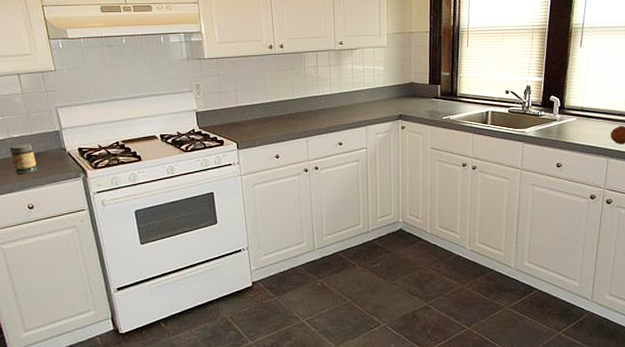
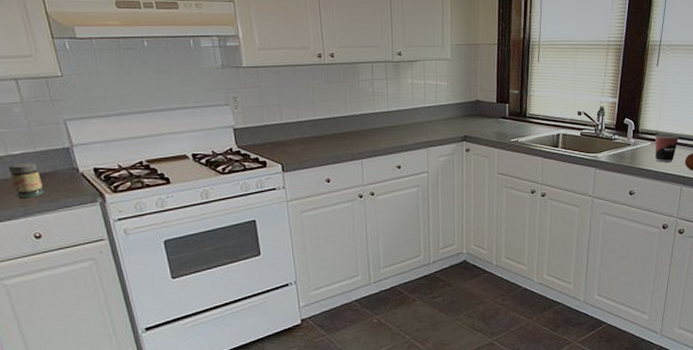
cup: none [580,109,604,137] -> present [654,133,680,163]

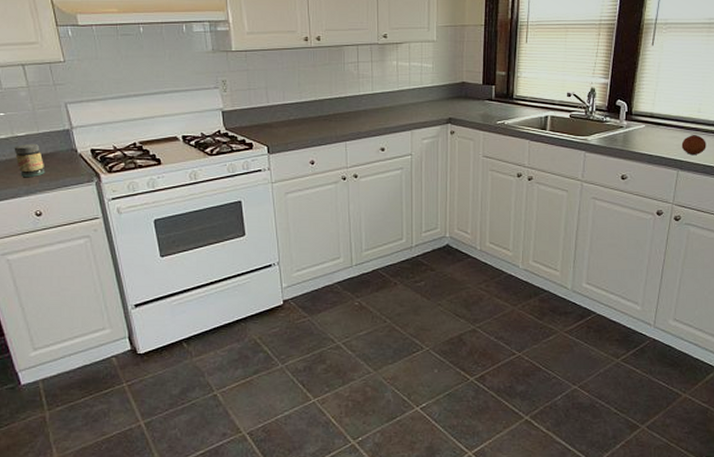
cup: present [654,133,680,163] -> none [649,115,676,146]

